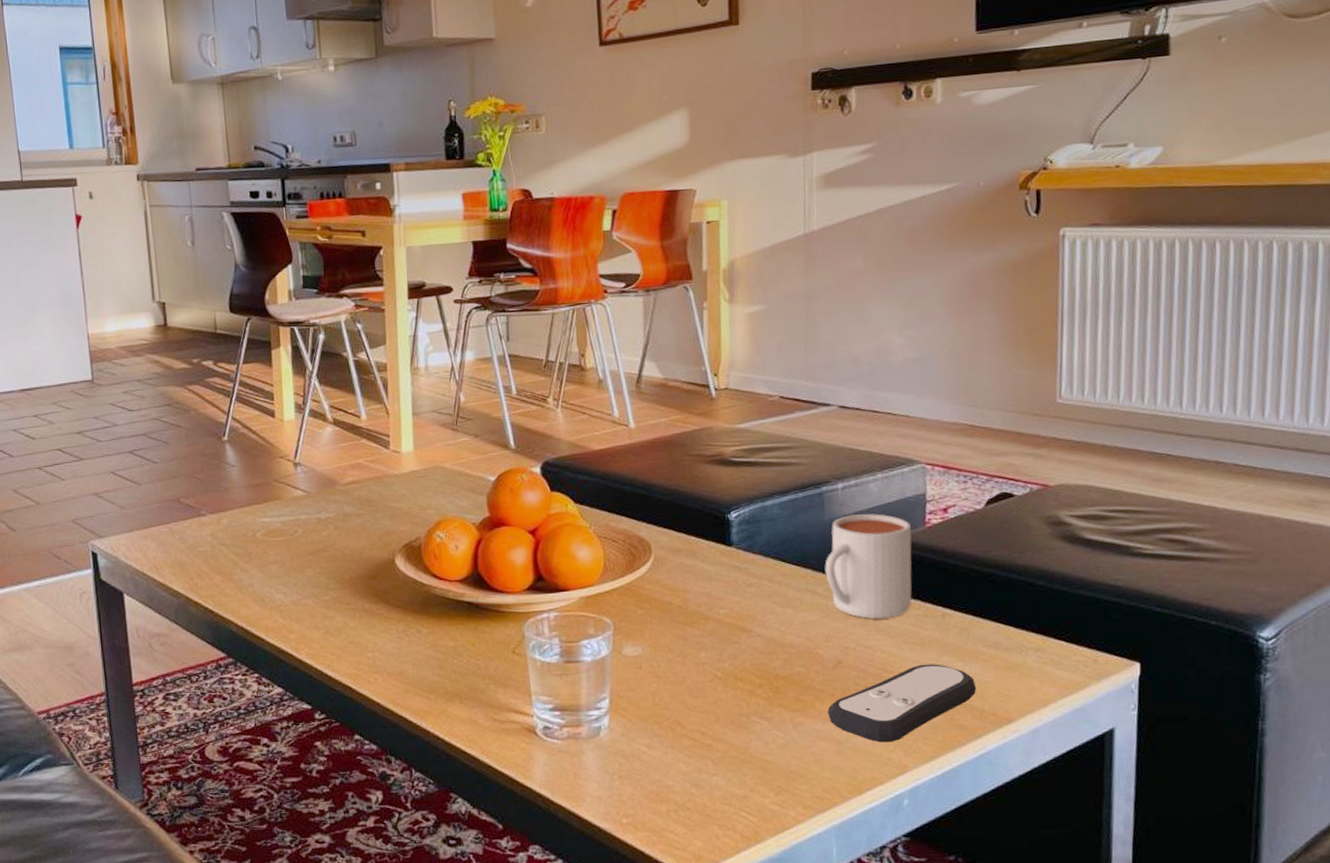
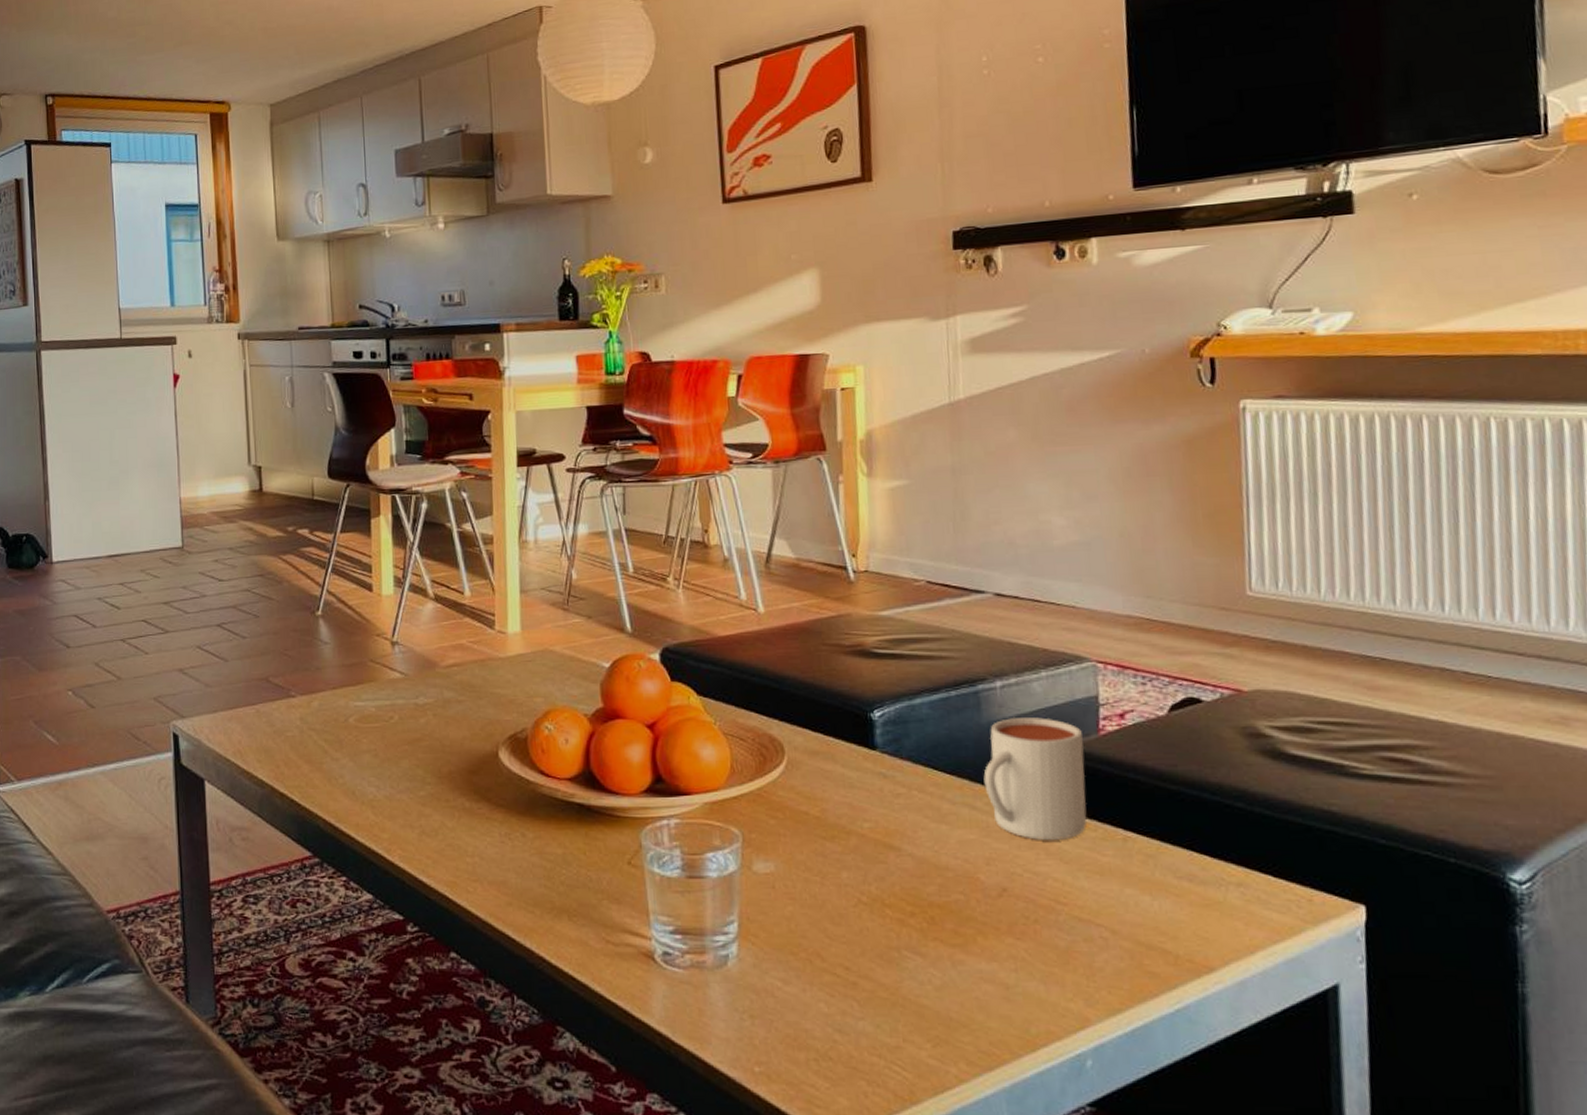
remote control: present [827,664,977,743] -> none [991,896,1169,989]

